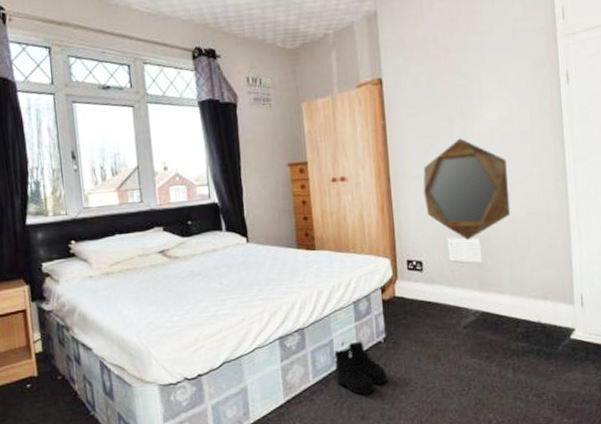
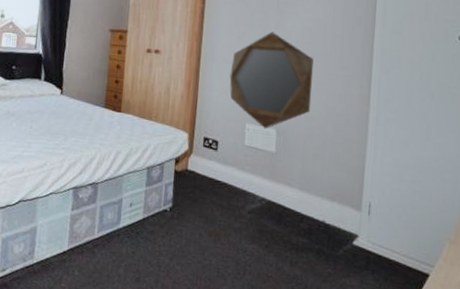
boots: present [333,341,388,395] -> none [119,205,168,258]

